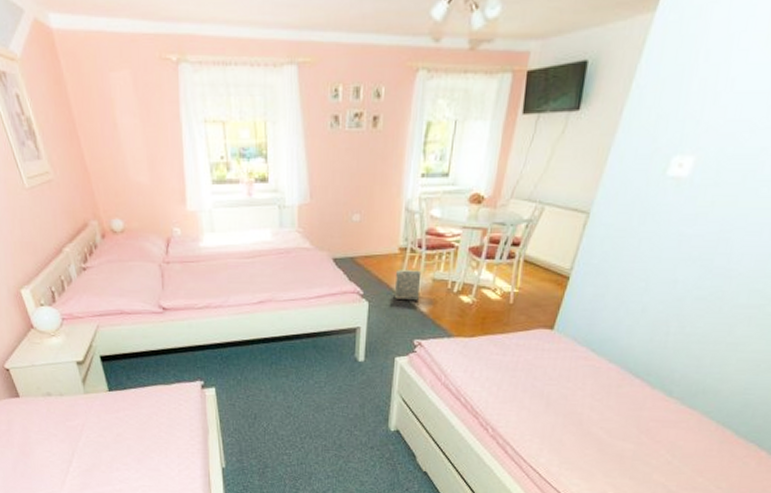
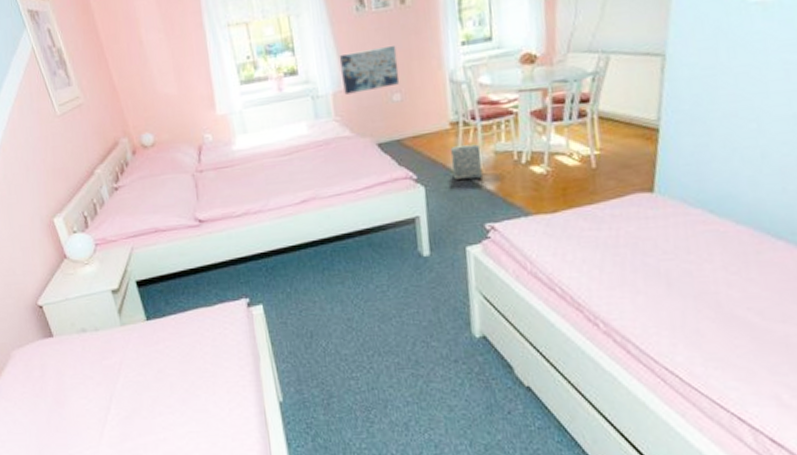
wall art: none [308,168,362,208] -> present [339,46,400,95]

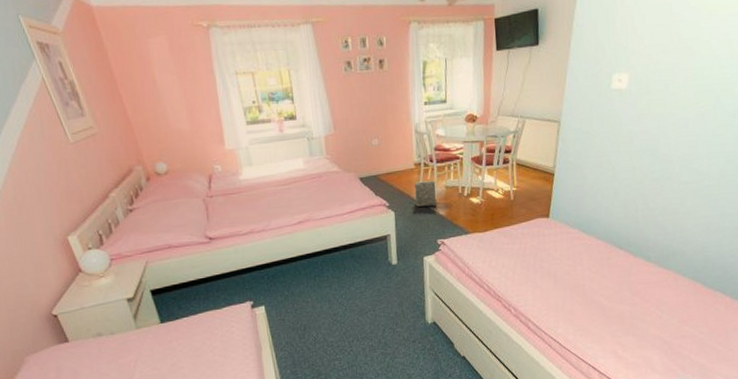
wall art: present [339,46,400,95] -> none [330,102,378,138]

